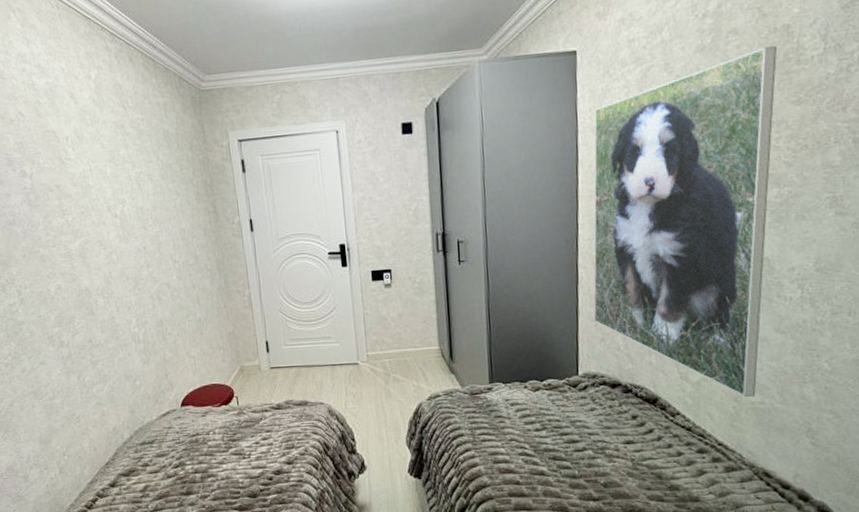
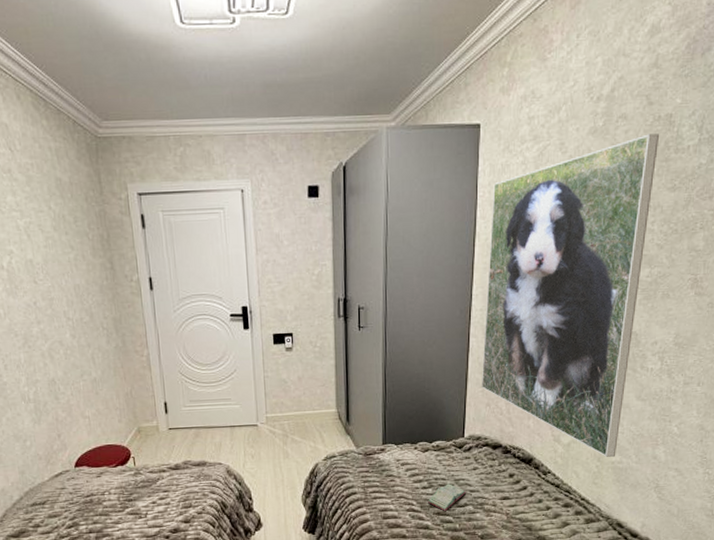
book: none [541,426,584,457] -> present [427,484,466,512]

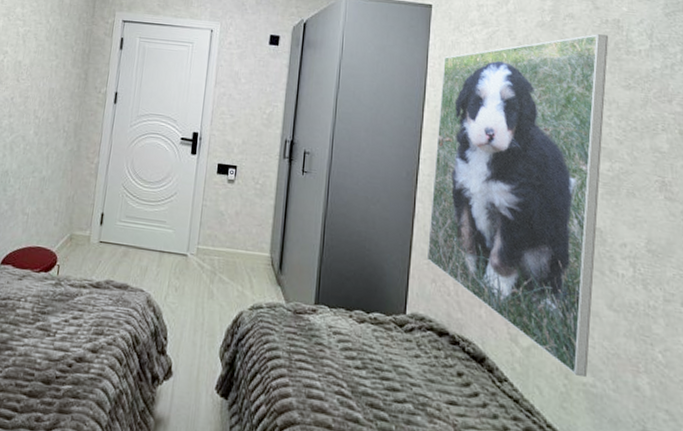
book: present [427,484,466,512] -> none [359,368,405,405]

